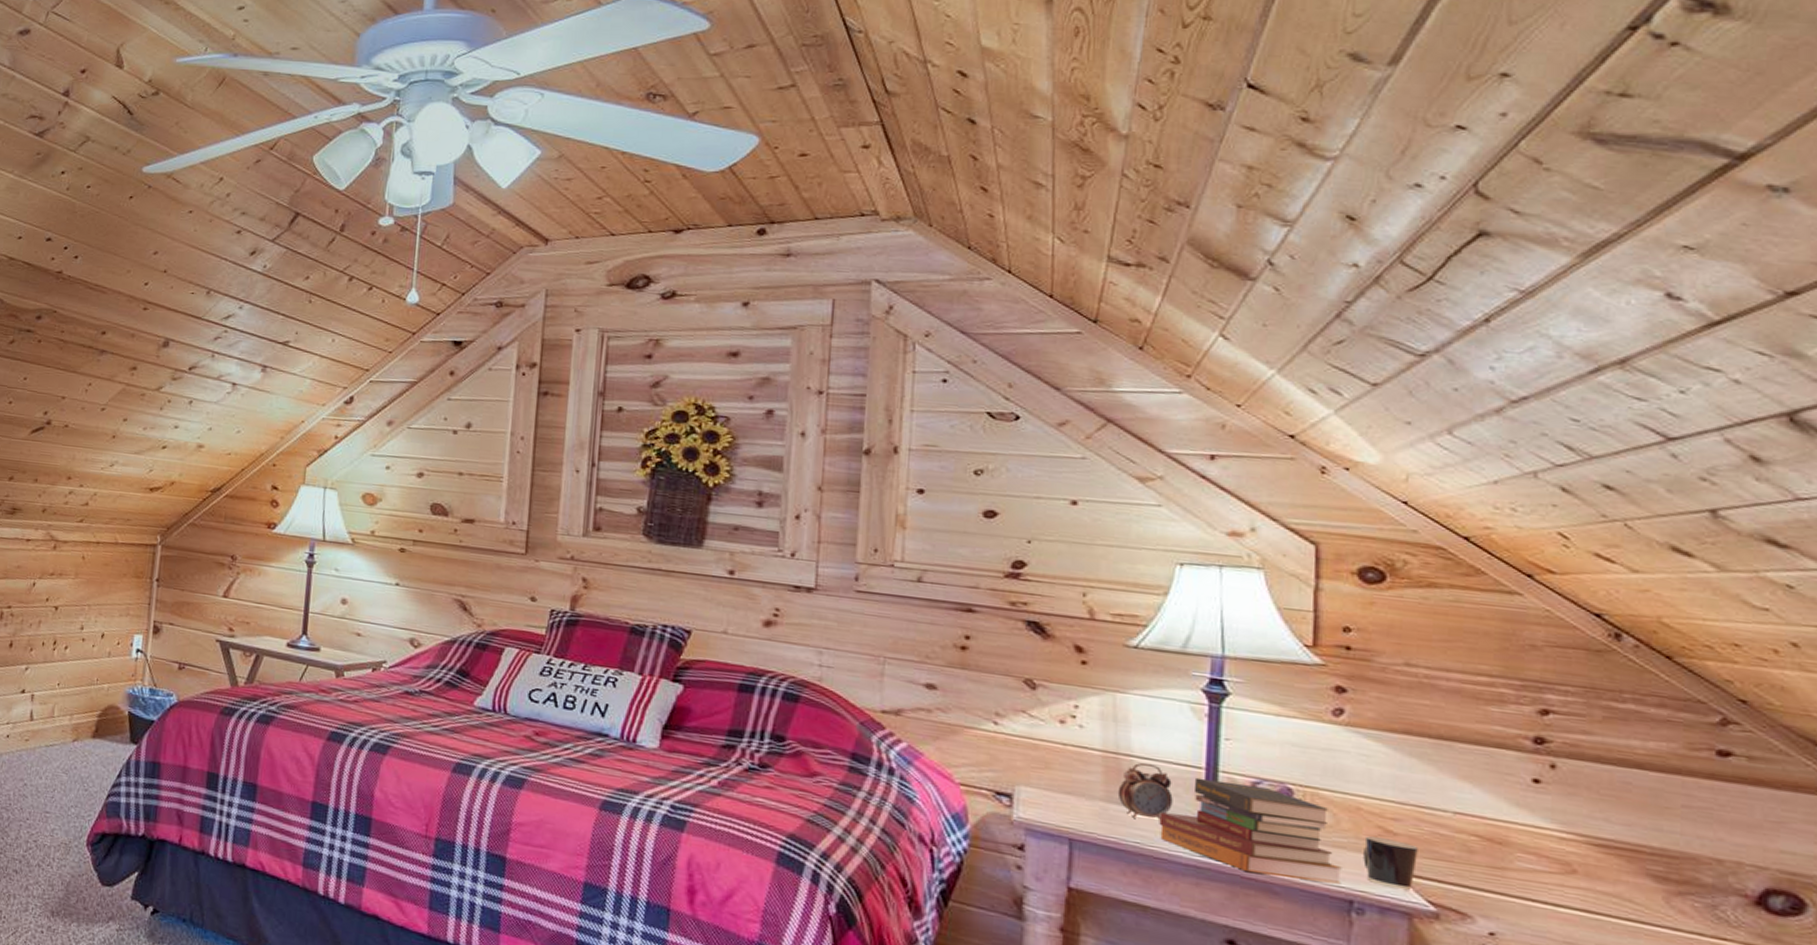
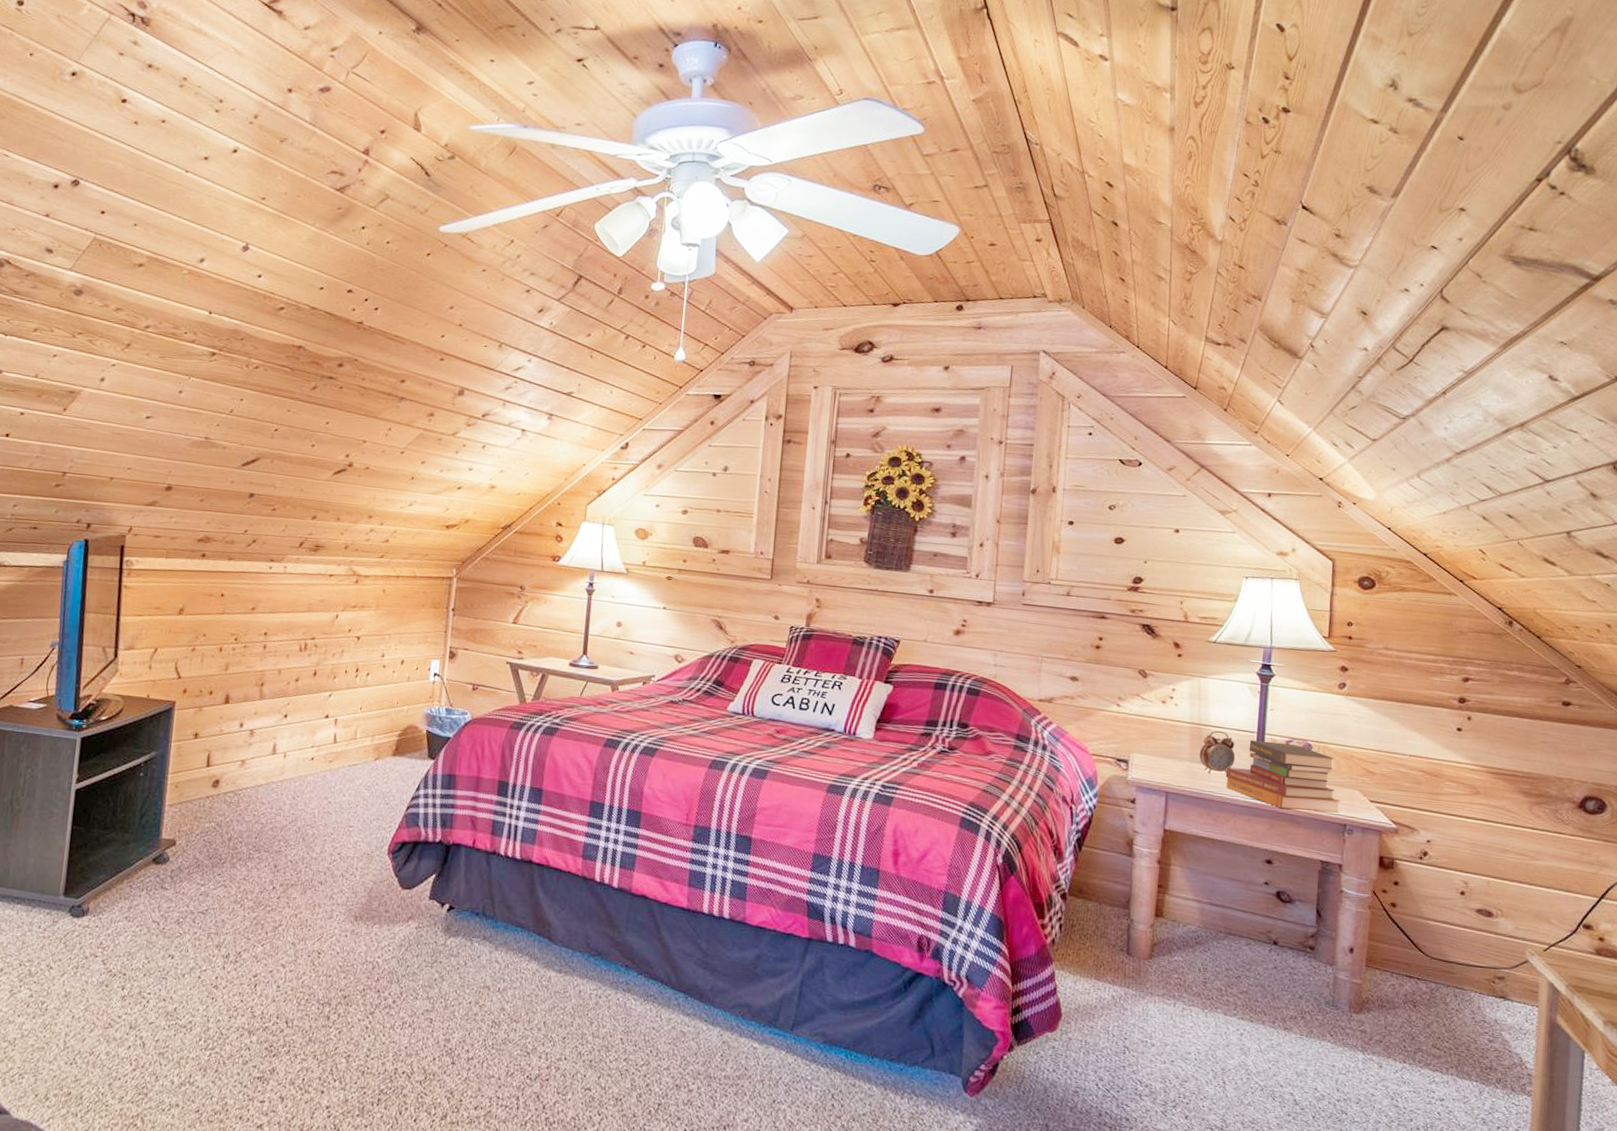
mug: present [1363,836,1418,891] -> none [1353,776,1387,815]

